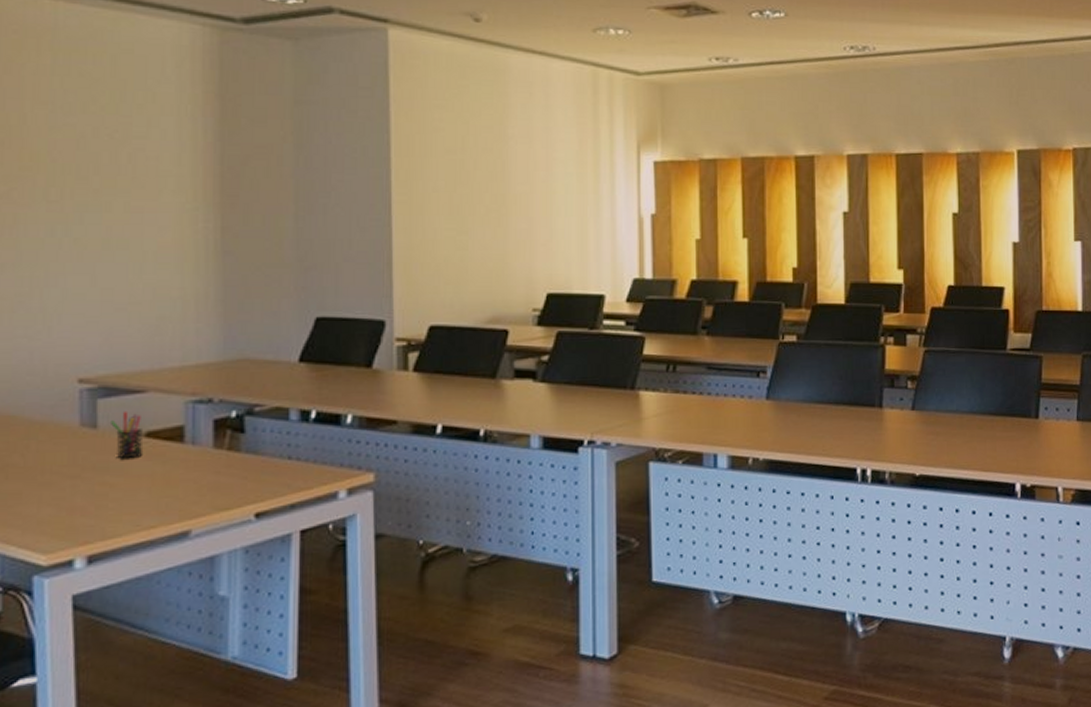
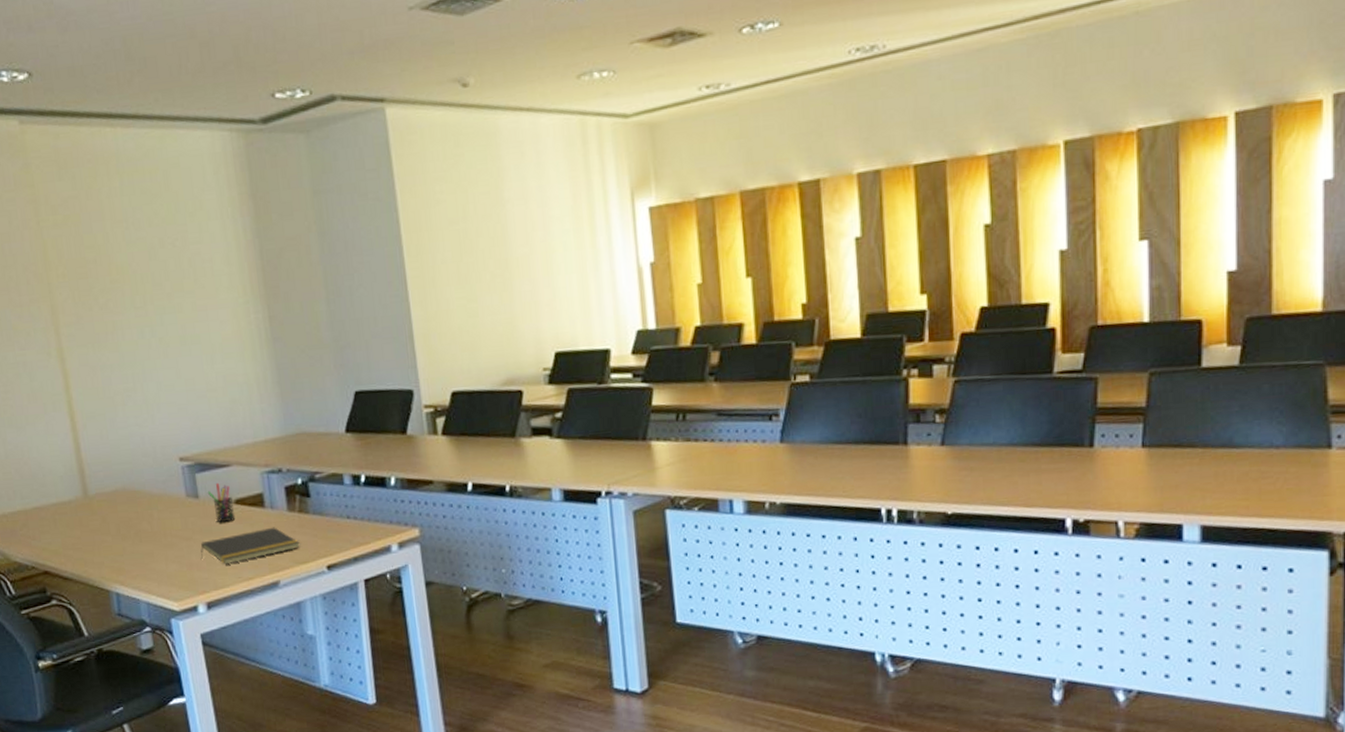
notepad: none [87,466,224,509] -> present [200,527,300,564]

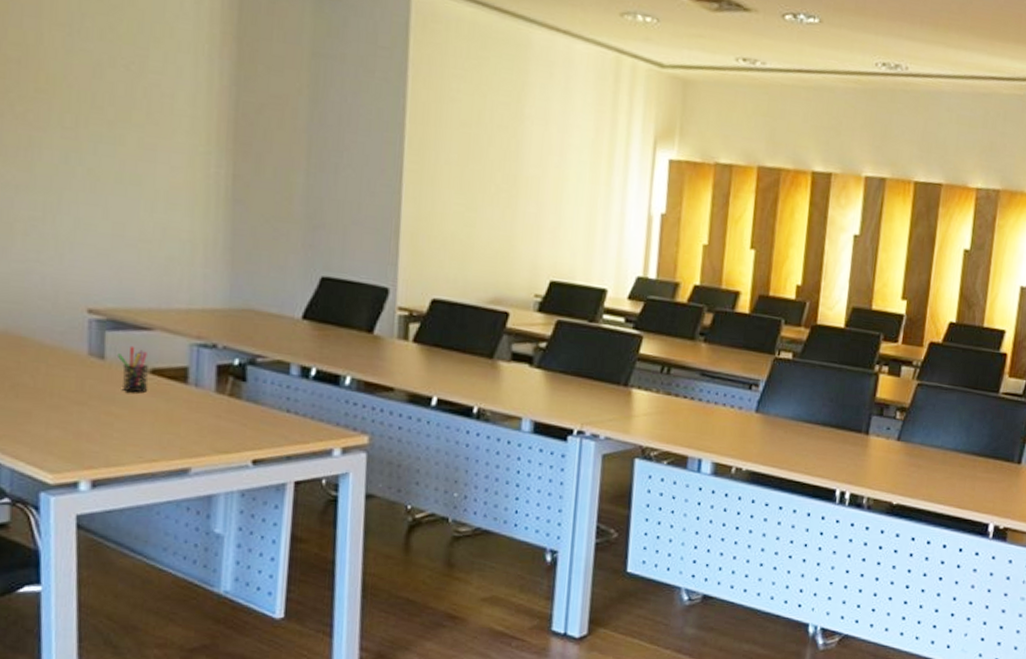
notepad: present [200,527,300,564] -> none [93,407,224,440]

